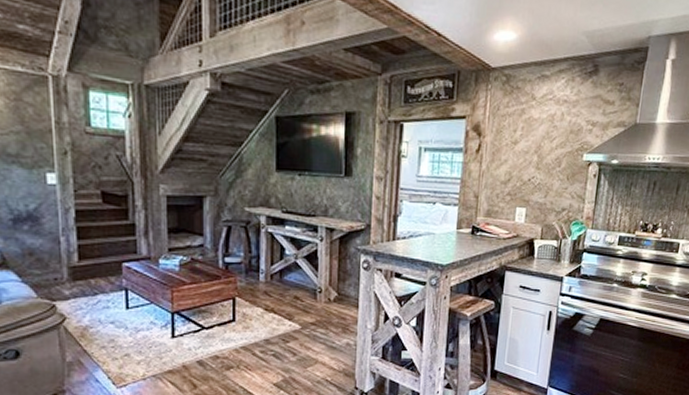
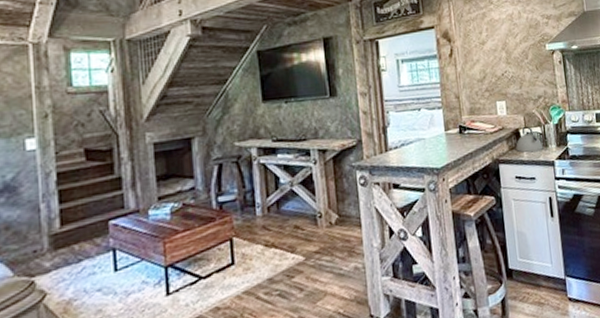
kettle: none [526,237,556,265] -> present [516,126,544,153]

